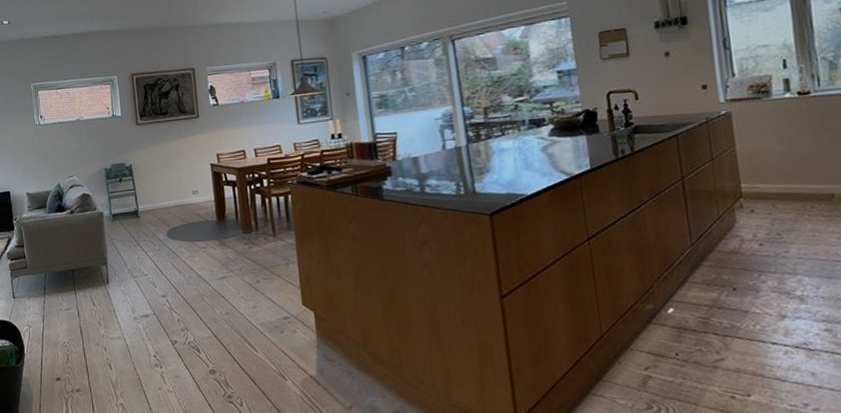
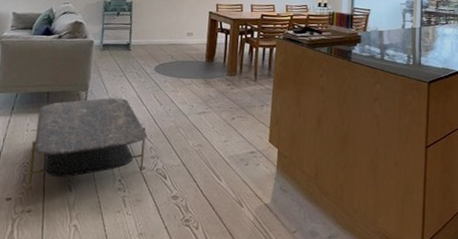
coffee table: none [67,269,175,371] -> present [27,98,148,191]

